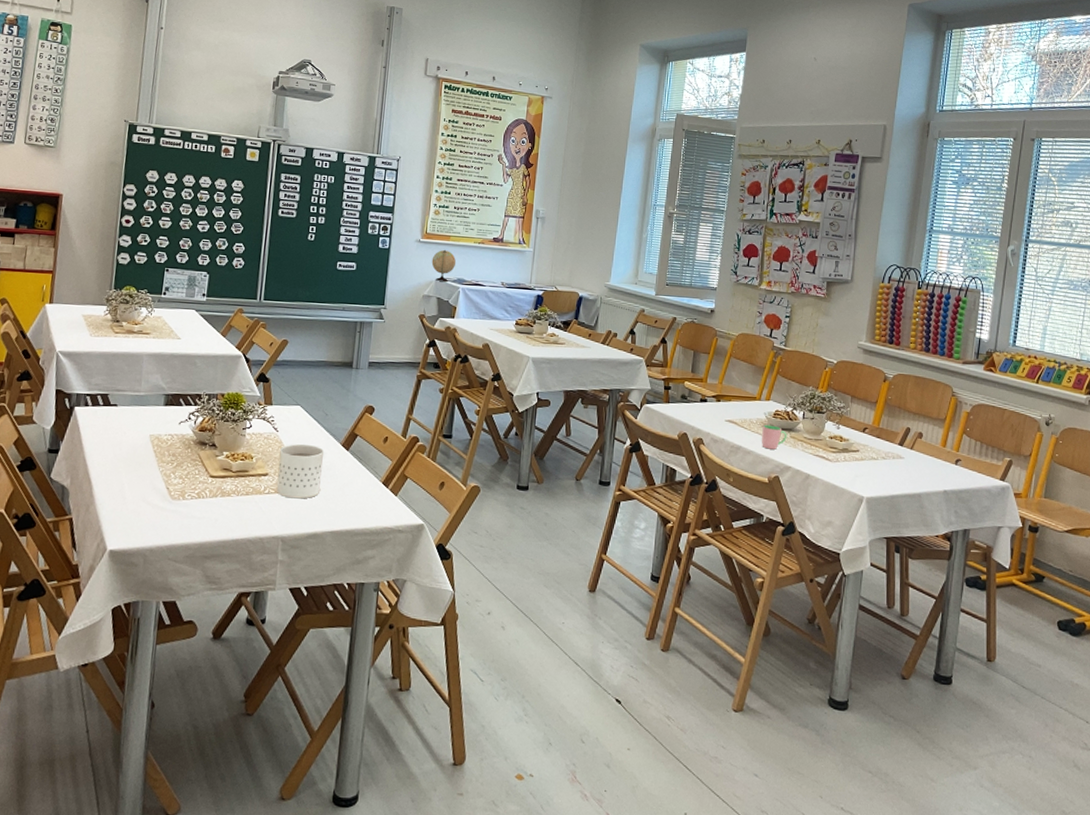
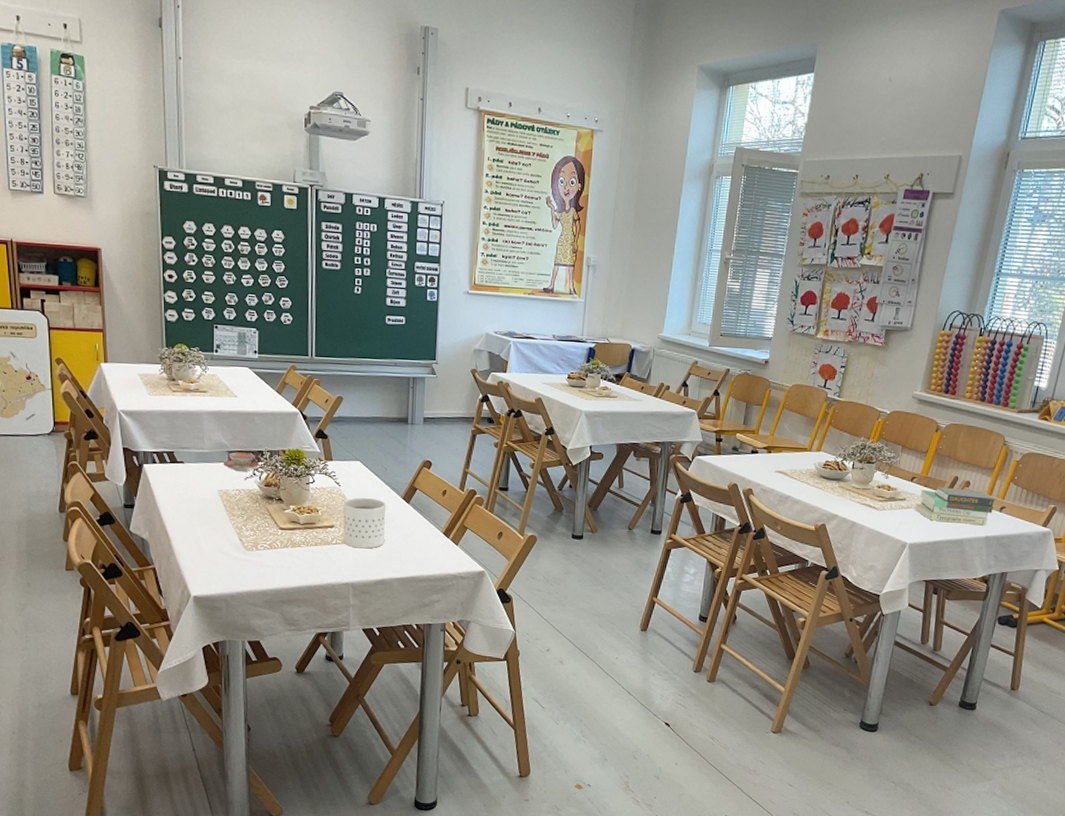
teacup: none [158,395,199,416] -> present [223,451,261,472]
globe: present [431,249,456,283] -> none [481,301,506,336]
cup: present [761,424,787,450] -> none [809,475,836,499]
books: none [868,438,949,479] -> present [914,487,994,526]

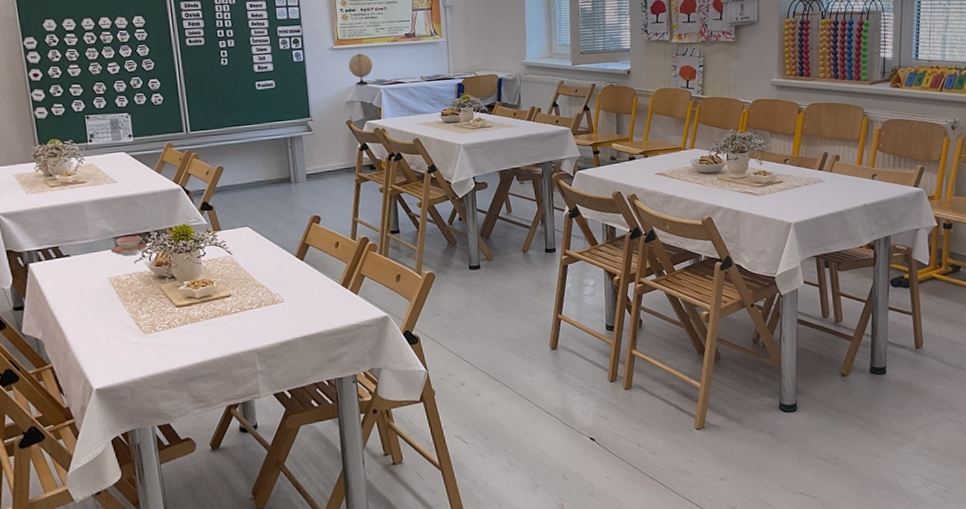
mug: present [343,497,386,549] -> none [238,261,284,314]
globe: none [481,301,506,336] -> present [348,53,373,86]
books: present [914,487,994,526] -> none [792,162,866,198]

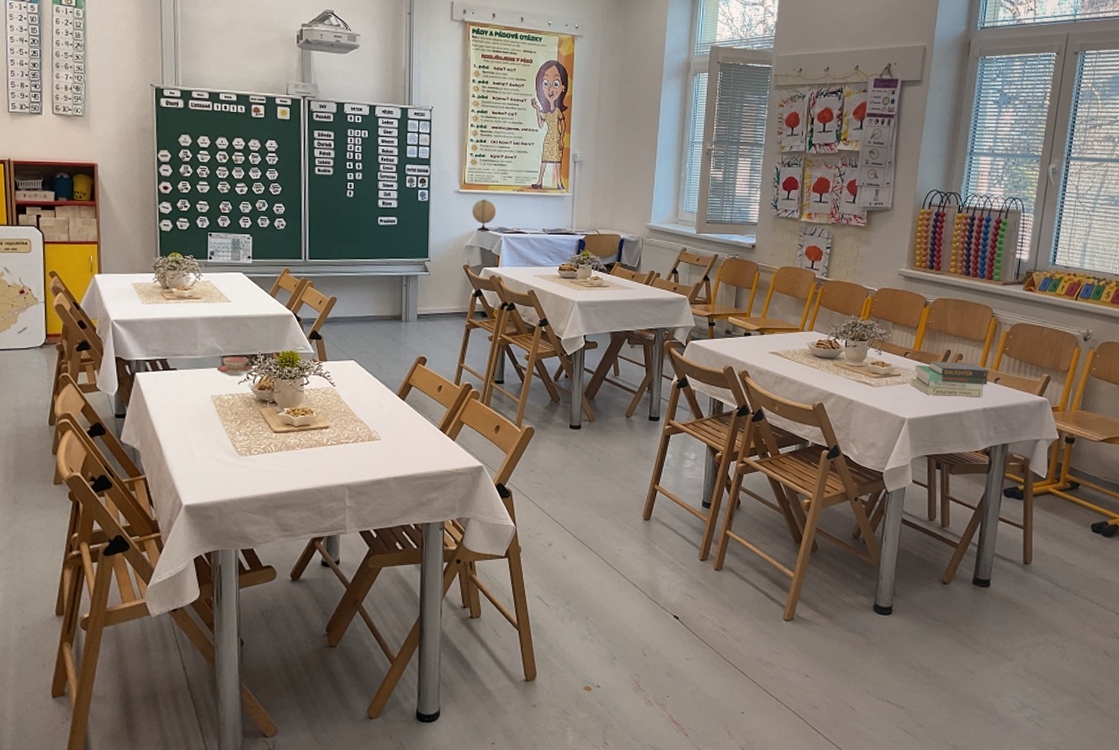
books: none [792,162,866,198] -> present [910,361,988,398]

